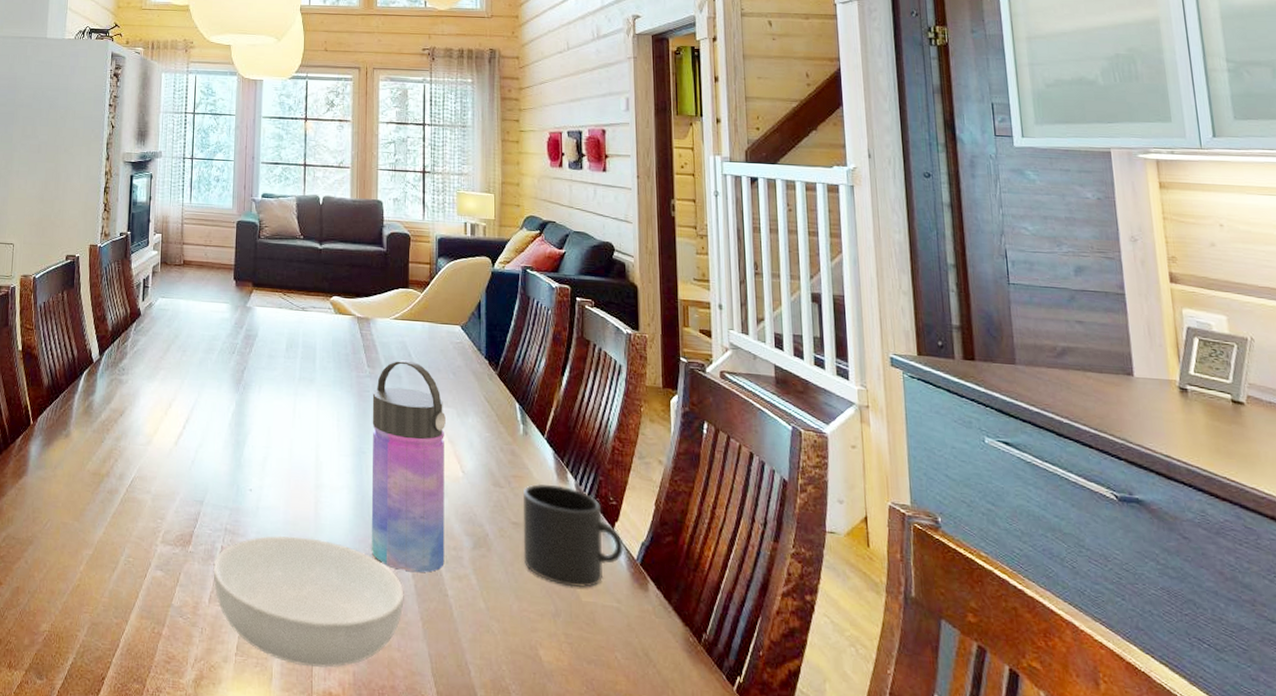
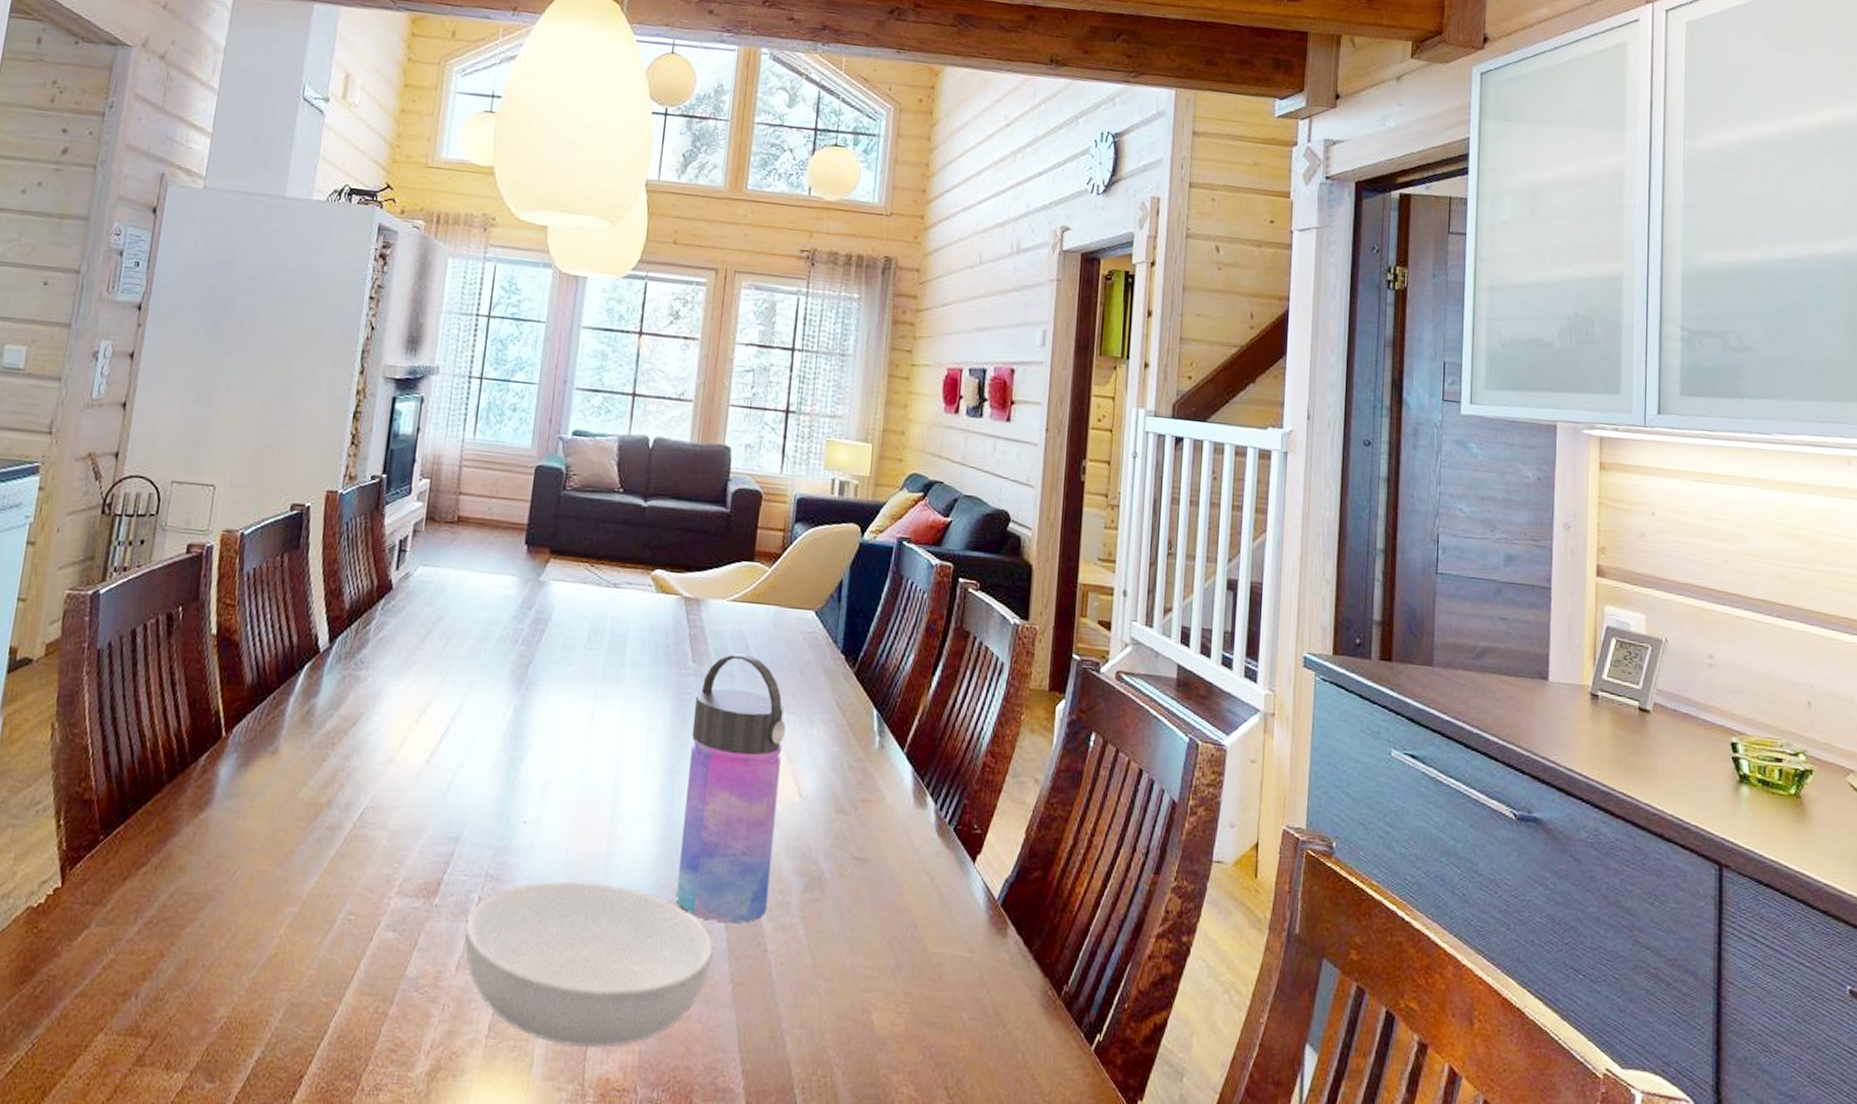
mug: present [522,483,624,588] -> none [864,809,984,936]

